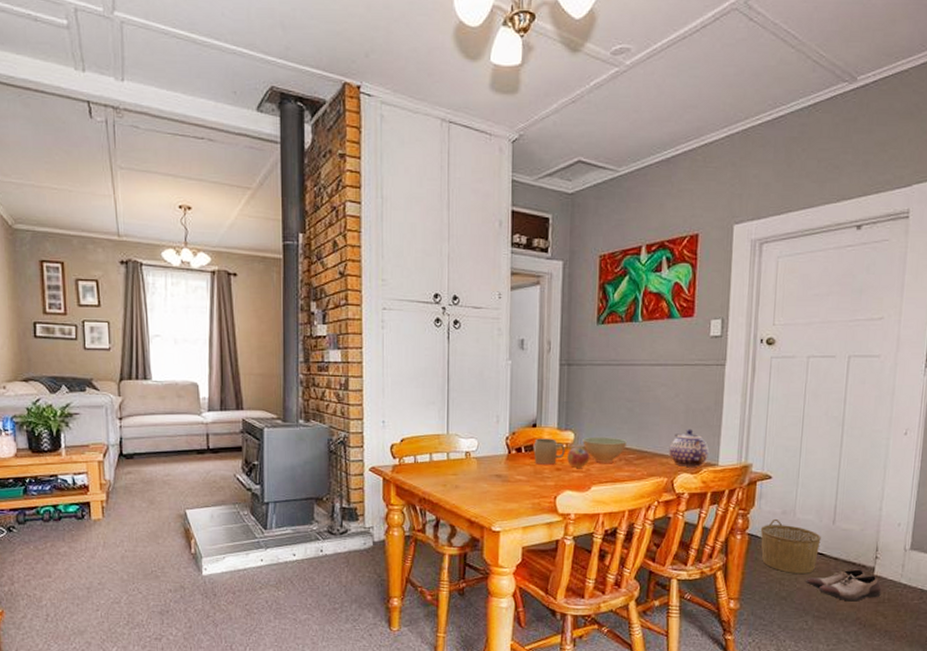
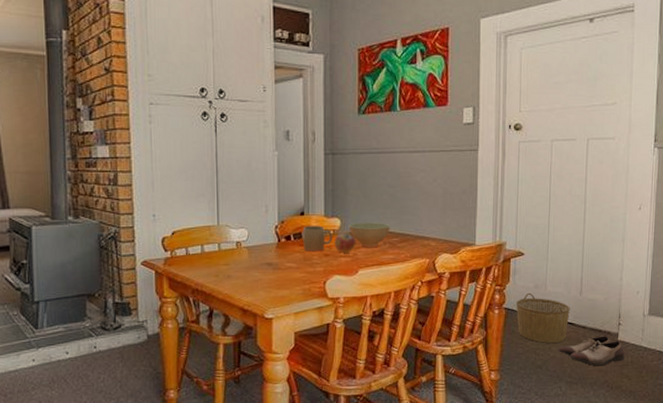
teapot: present [668,428,710,467] -> none [429,211,467,247]

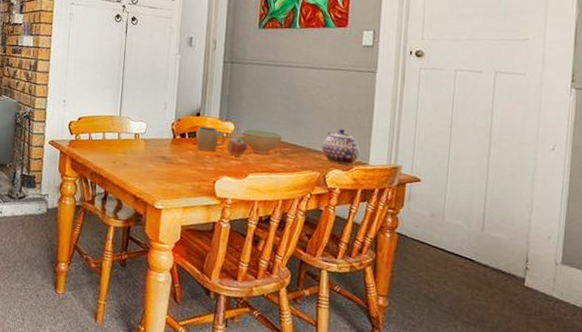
teapot: none [429,211,467,247] -> present [321,128,361,165]
basket: present [516,292,570,344] -> none [409,220,470,279]
shoe: present [557,335,625,366] -> none [454,278,533,311]

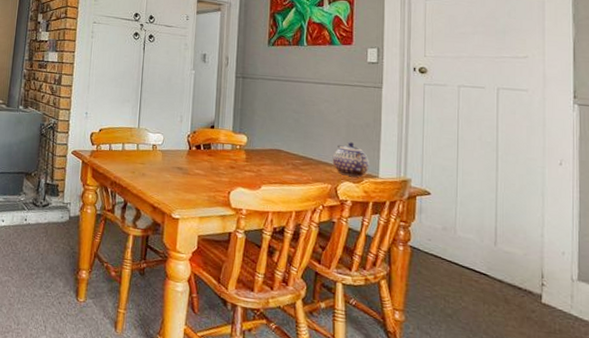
mug: present [196,126,225,152] -> none [211,138,239,164]
fruit: present [227,136,248,157] -> none [240,148,261,168]
bowl: present [241,128,284,154] -> none [254,141,295,166]

